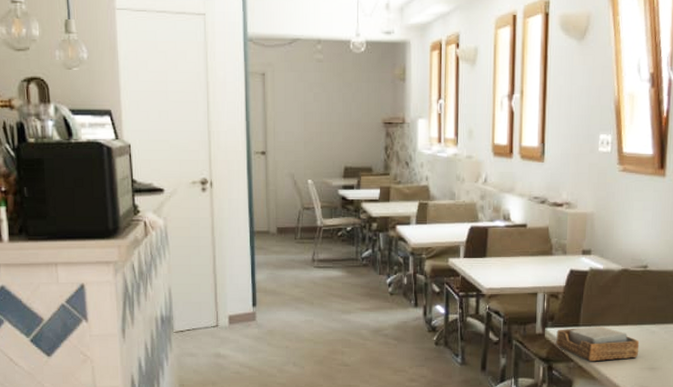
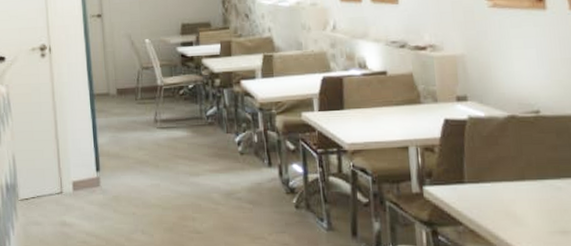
napkin holder: present [556,327,640,362] -> none [437,183,545,225]

